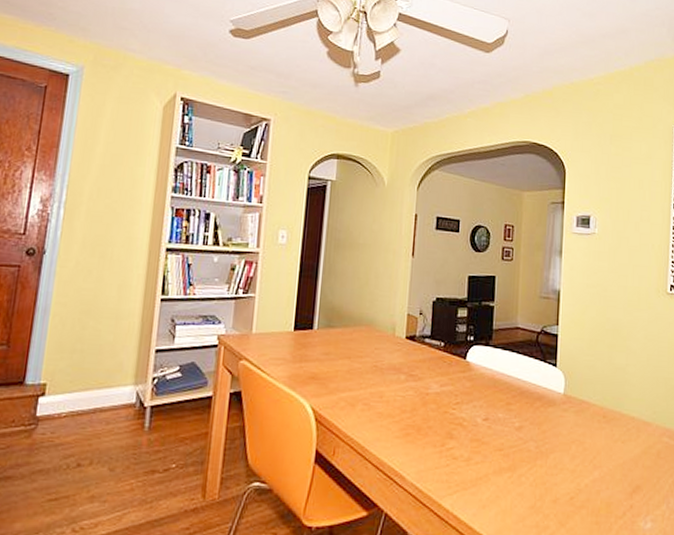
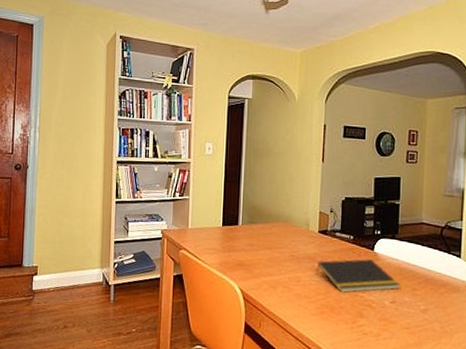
notepad: none [402,369,494,410] -> present [316,259,400,293]

